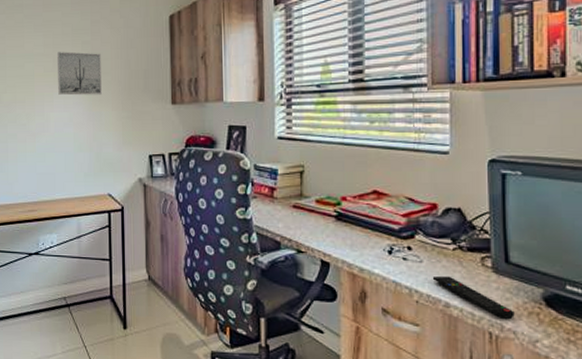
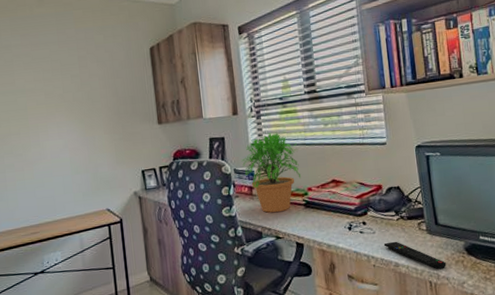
wall art: present [57,51,102,96] -> none [48,84,93,125]
potted plant: none [263,126,335,222] -> present [241,132,301,213]

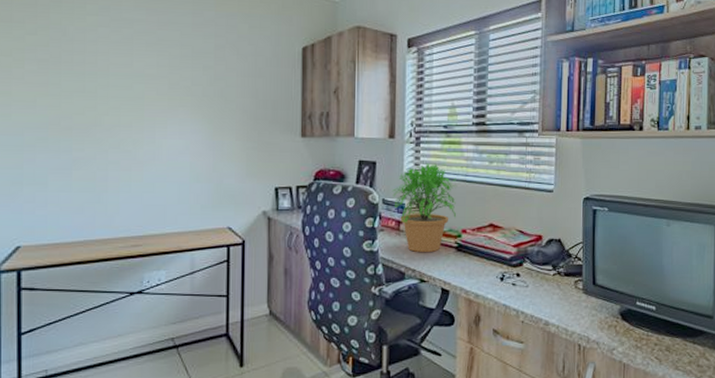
remote control: present [383,241,446,270] -> none [535,298,598,333]

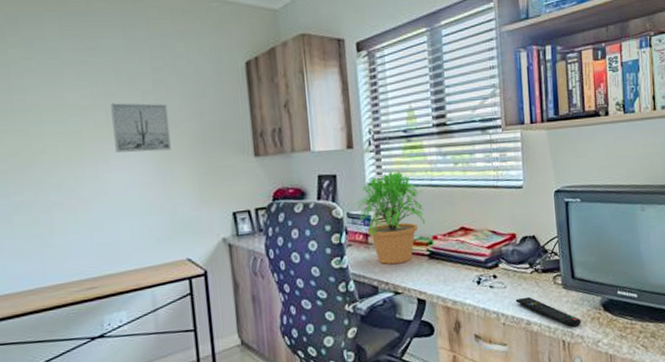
wall art: none [173,75,225,123] -> present [111,103,171,153]
remote control: none [535,298,598,333] -> present [515,296,581,328]

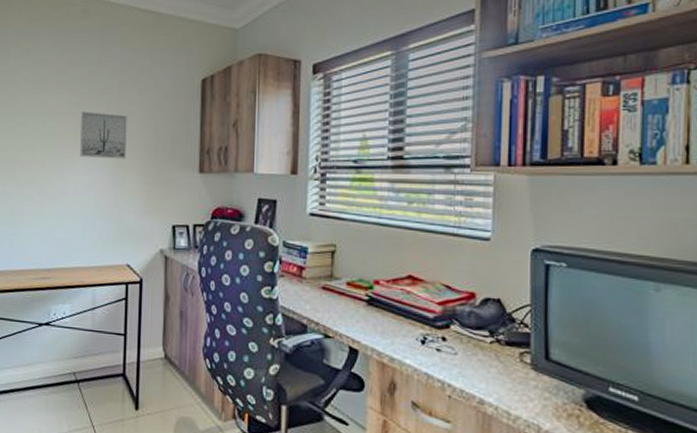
potted plant: present [355,170,426,265] -> none [293,203,369,305]
remote control: present [515,296,581,328] -> none [467,370,553,421]

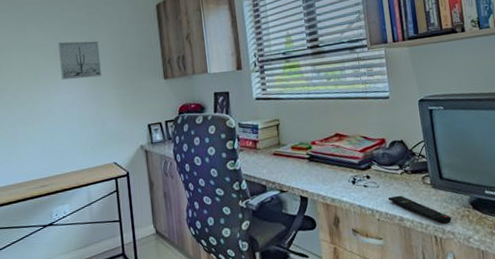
remote control: none [467,370,553,421] -> present [388,195,452,225]

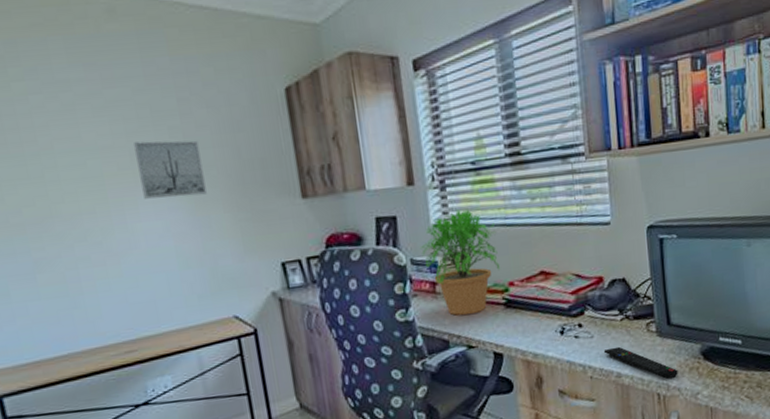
potted plant: none [245,86,305,167] -> present [419,209,501,316]

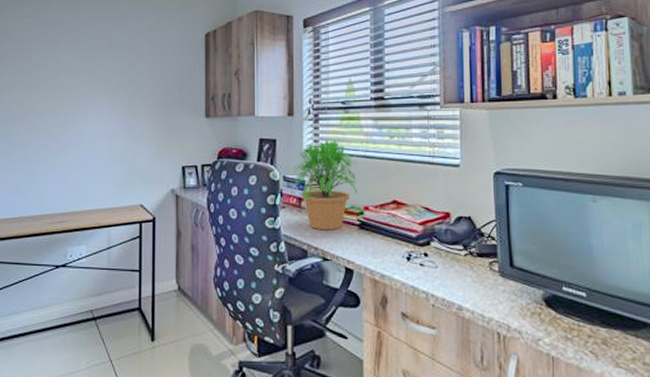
wall art: present [134,140,207,199] -> none [93,65,137,108]
remote control: present [603,346,678,380] -> none [446,280,519,321]

